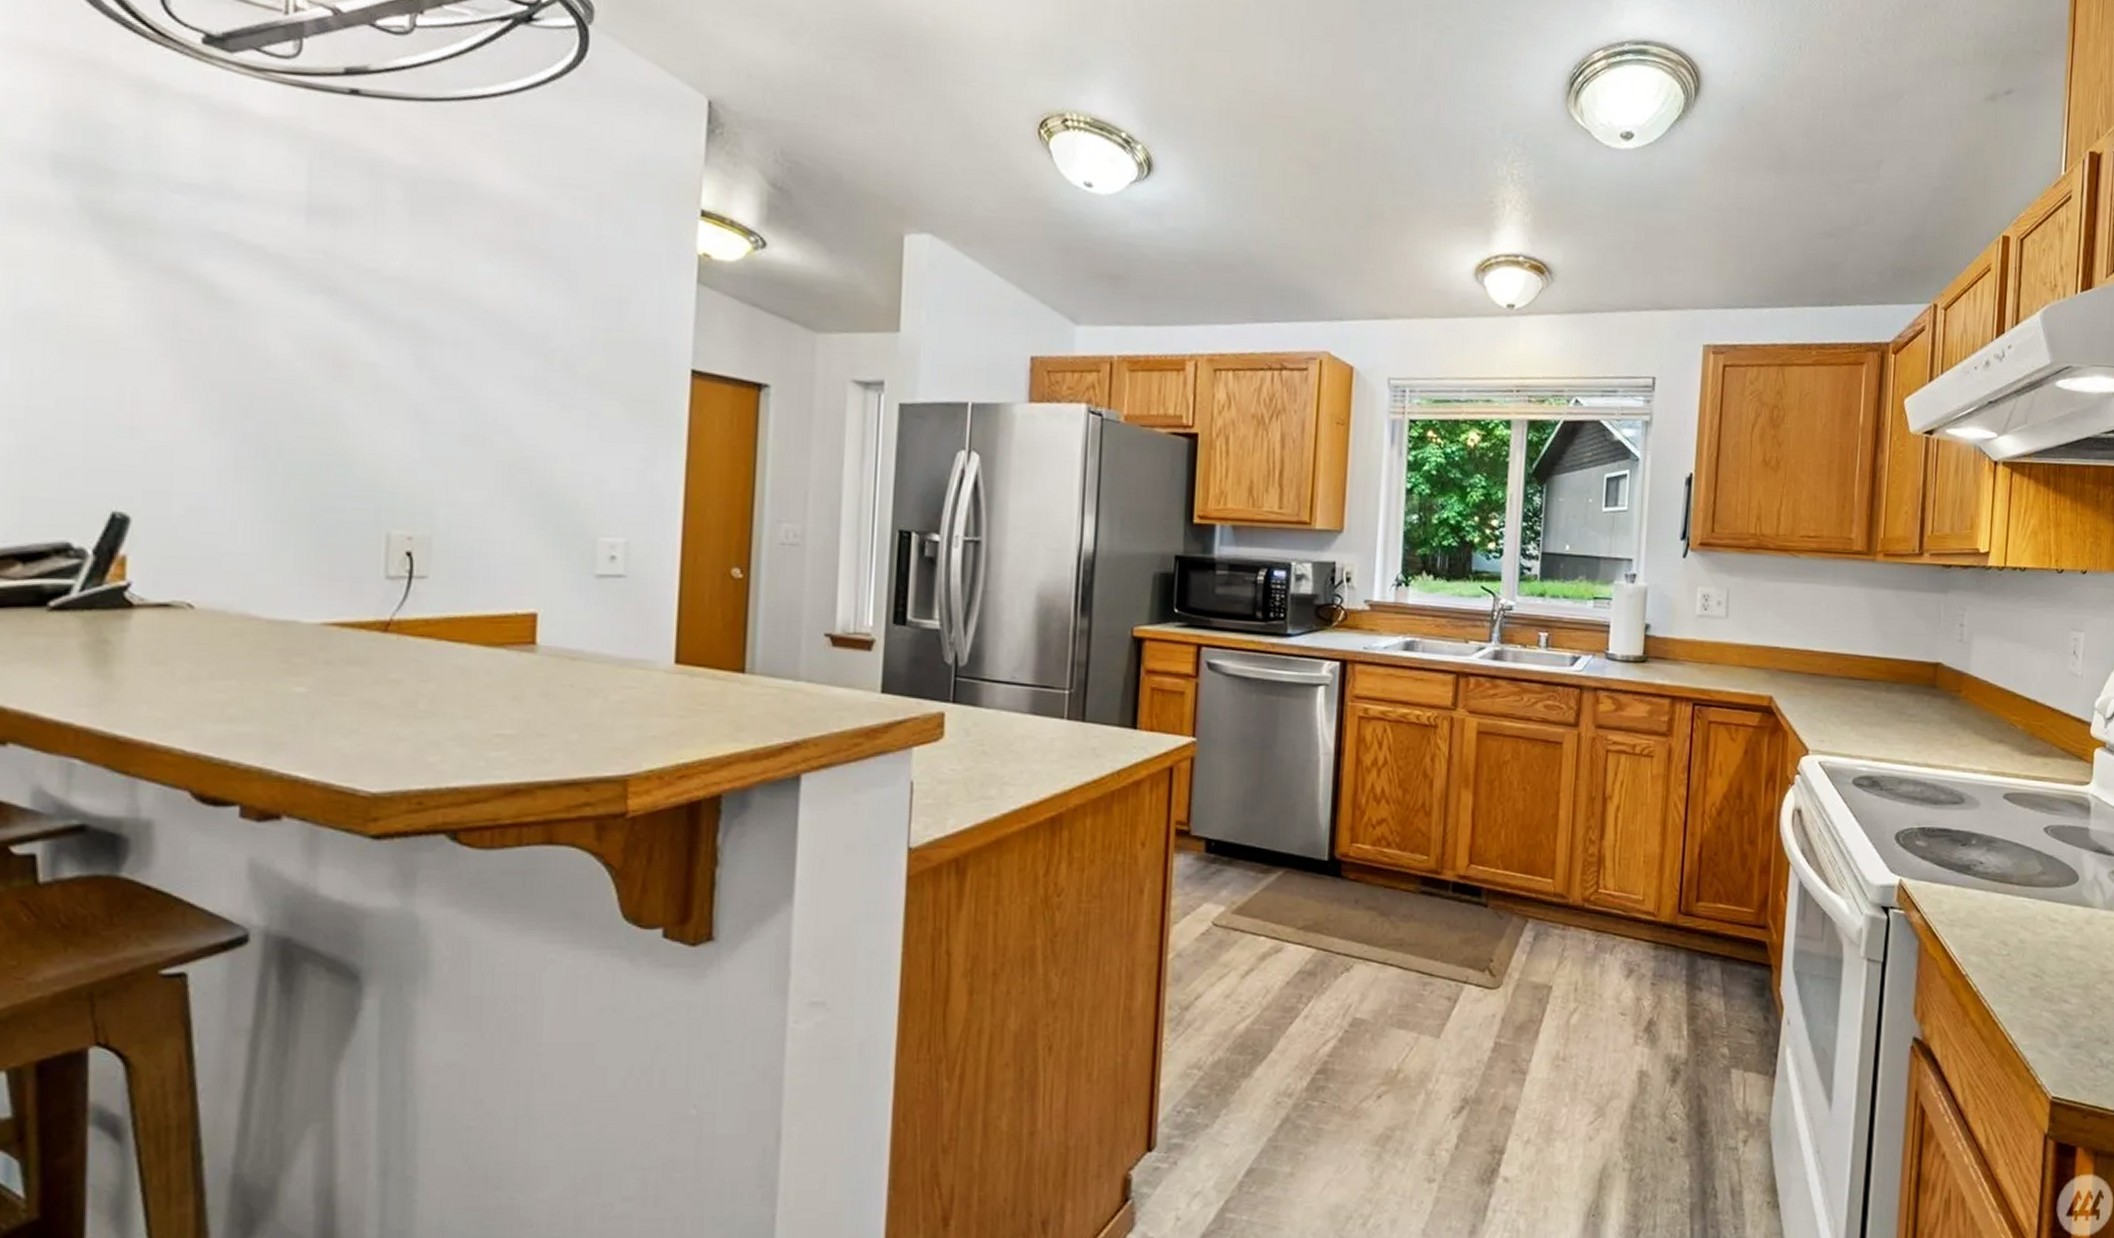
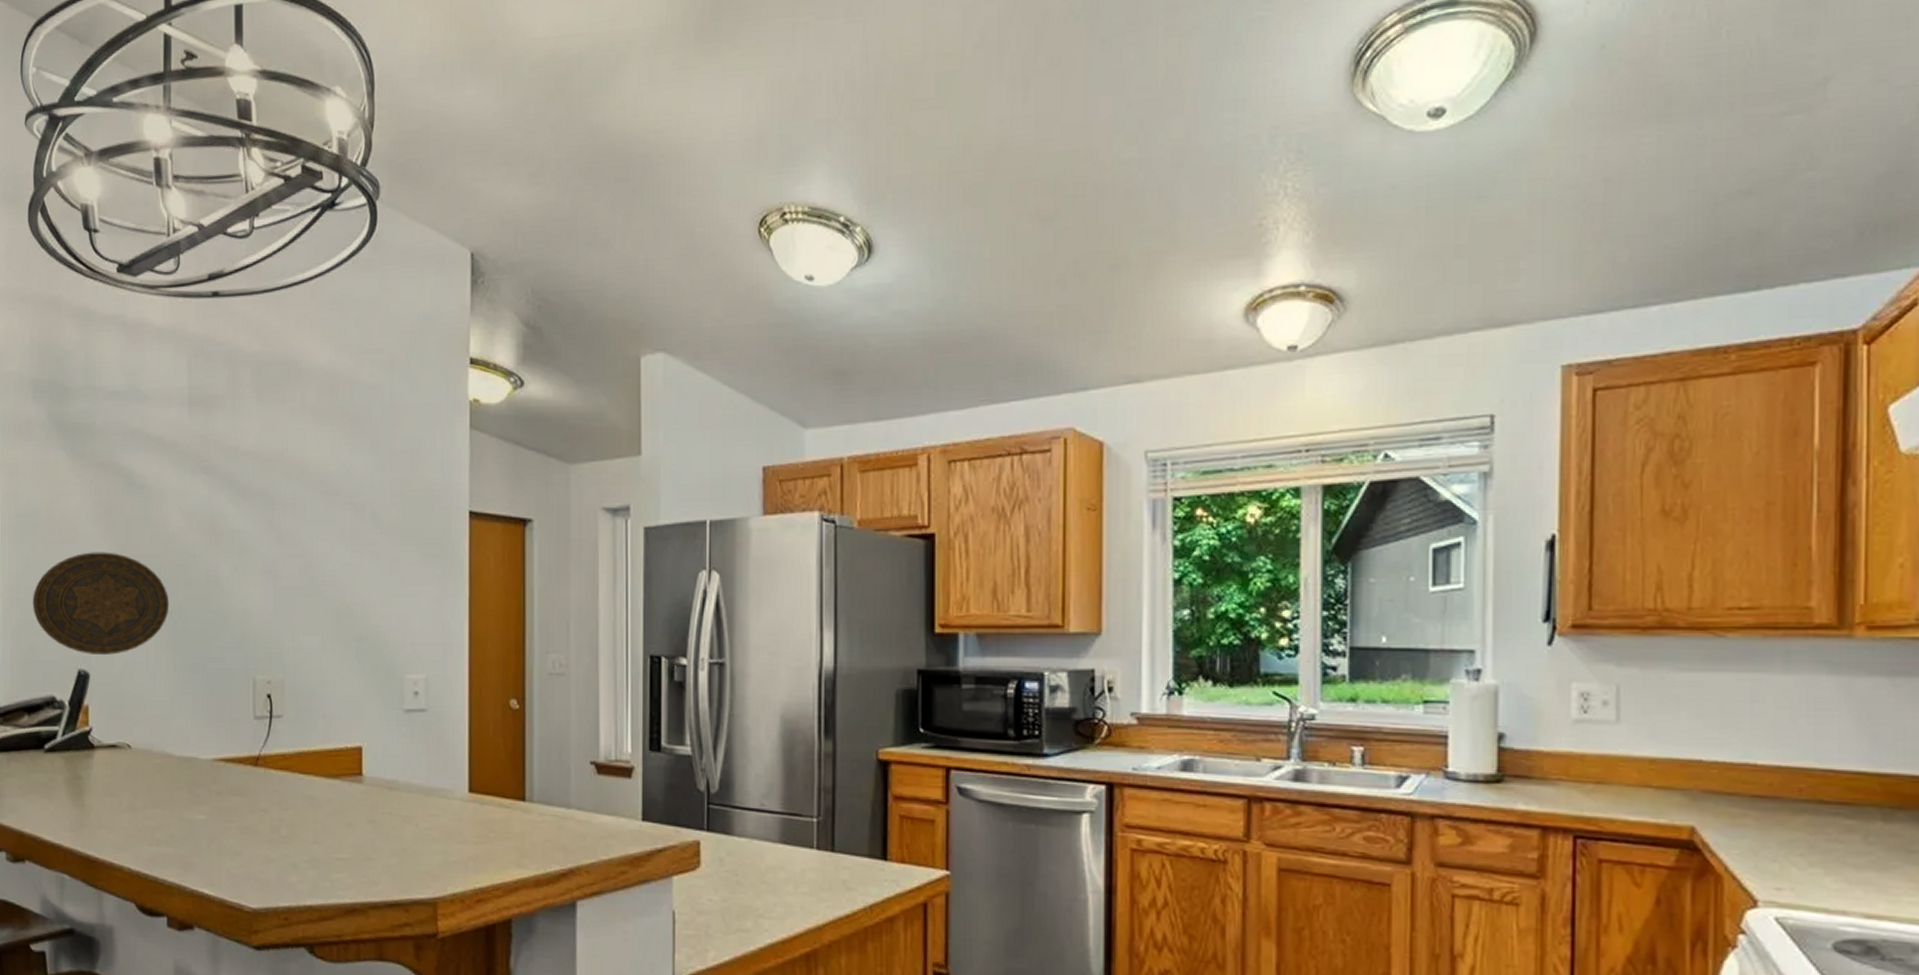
decorative plate: none [37,371,265,497] -> present [32,552,170,656]

